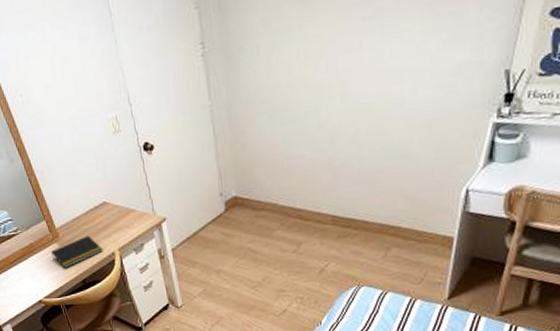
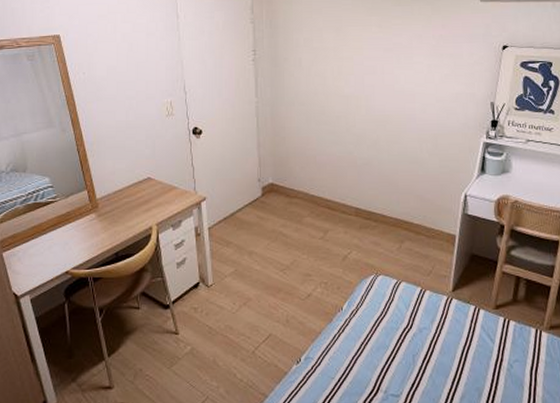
notepad: present [51,235,103,269] -> none [88,208,141,240]

